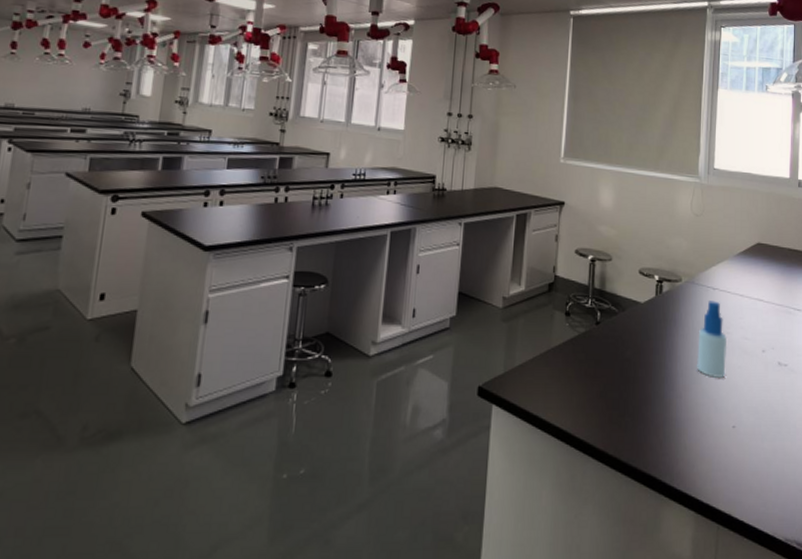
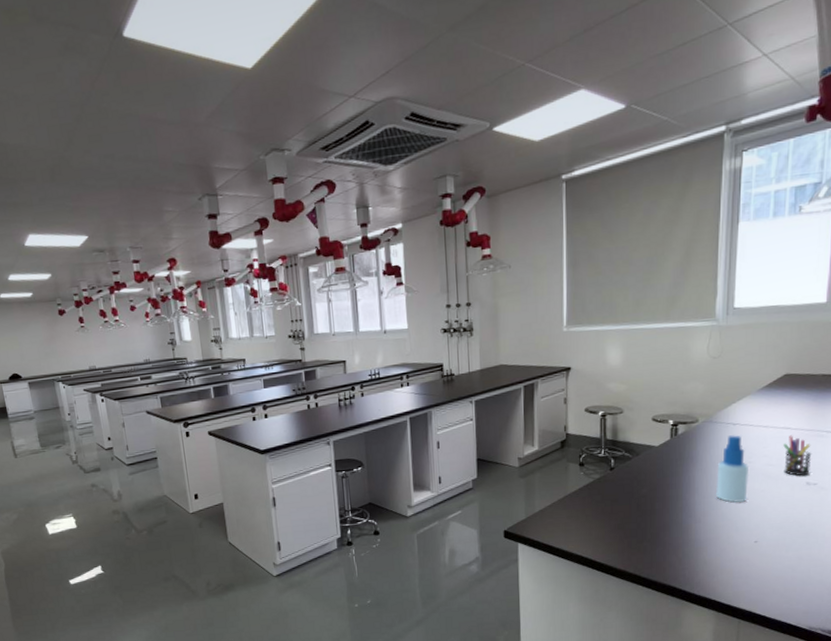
pen holder: none [757,308,782,355] -> present [783,435,812,476]

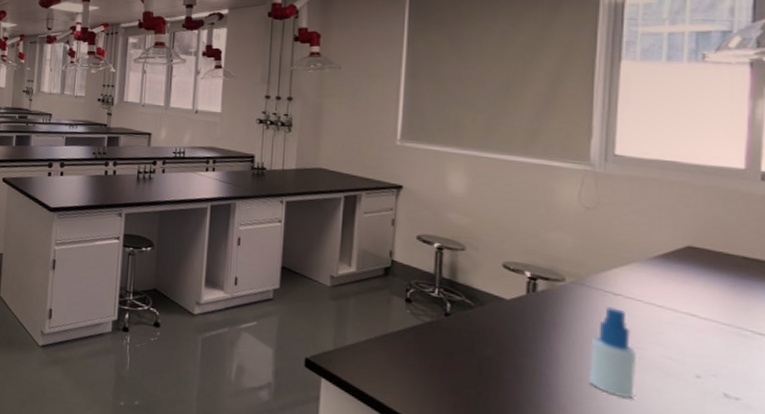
pen holder: present [783,435,812,476] -> none [687,325,731,385]

